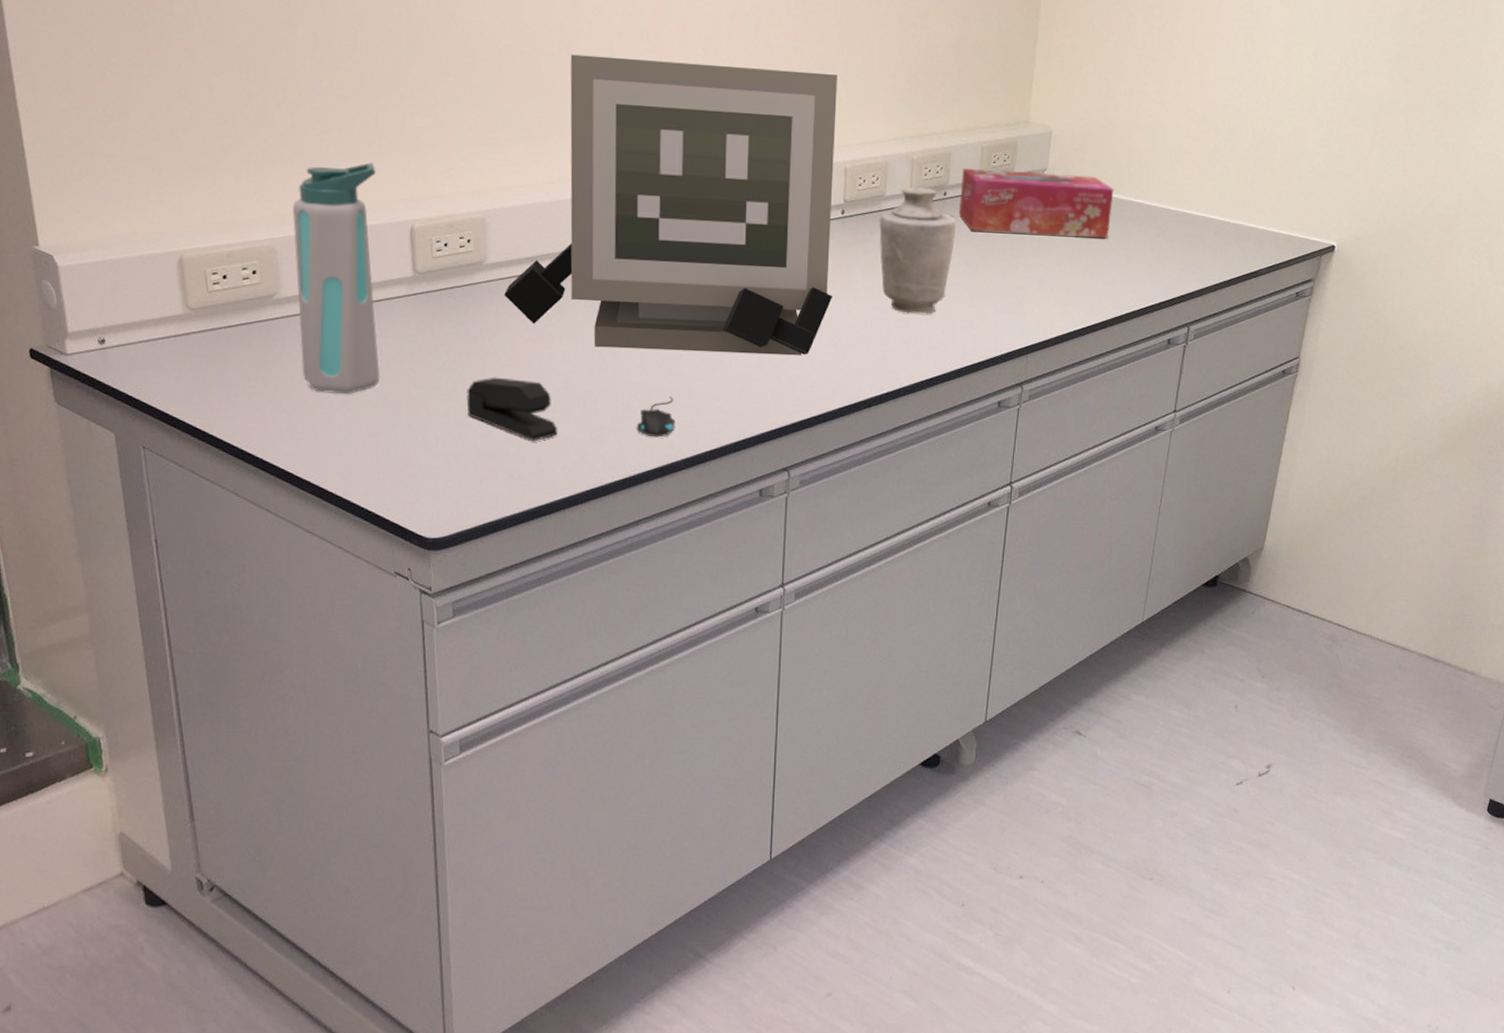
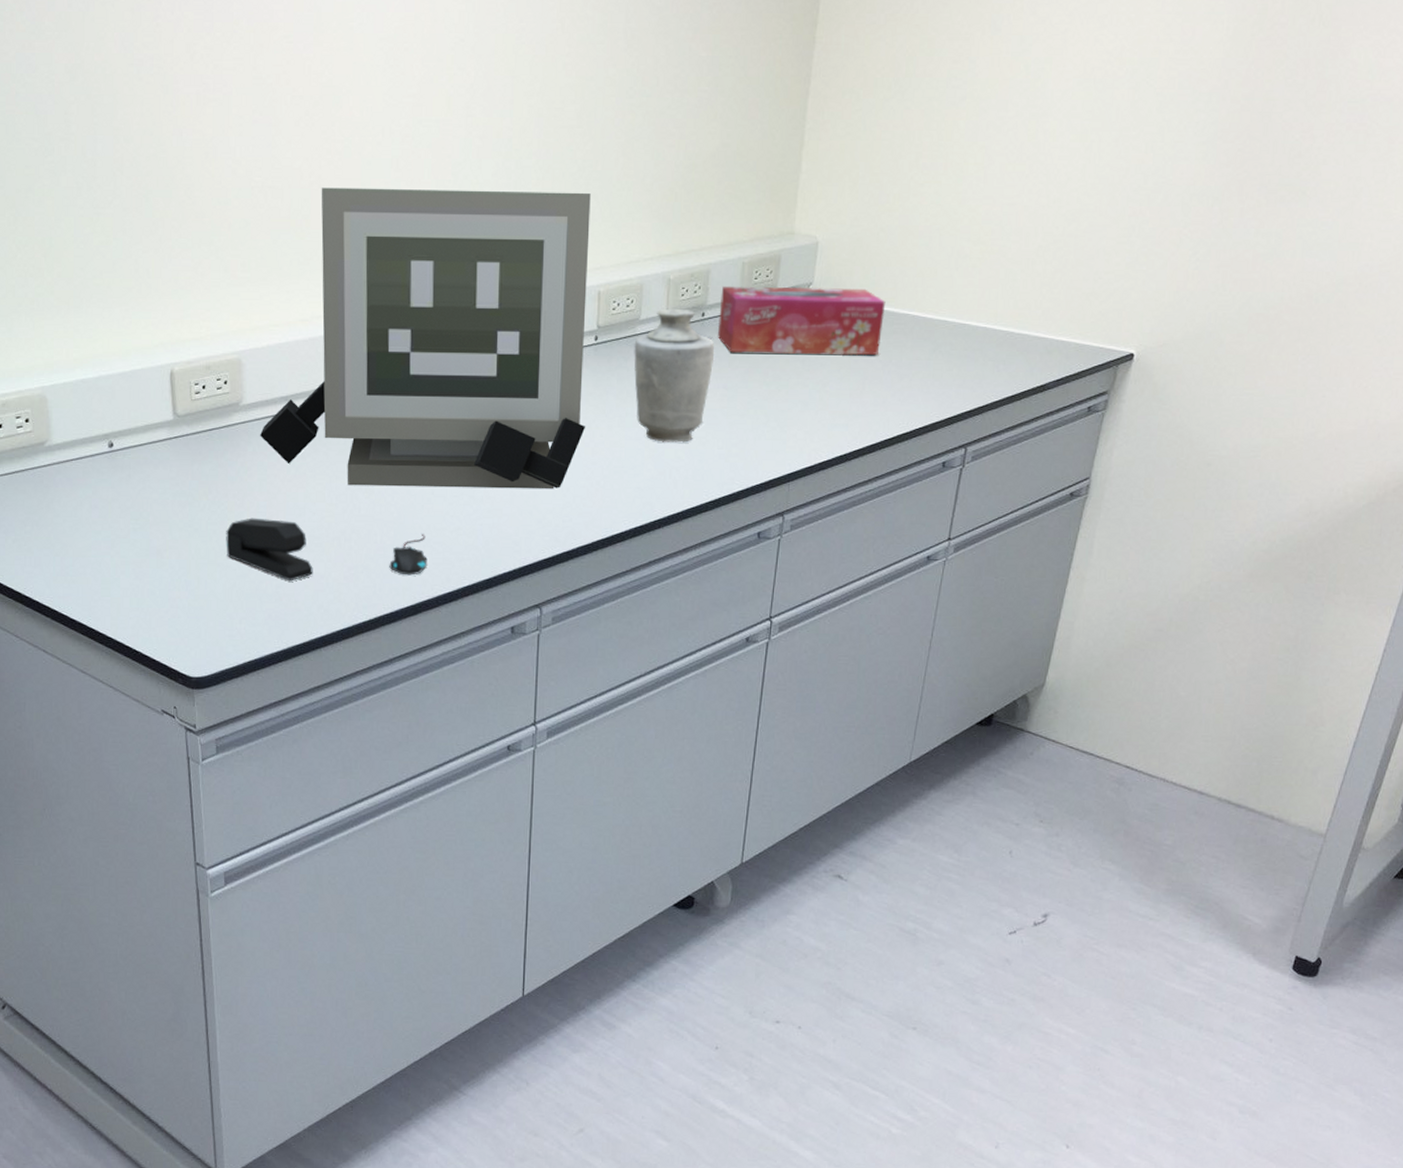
water bottle: present [293,162,379,394] -> none [61,308,144,537]

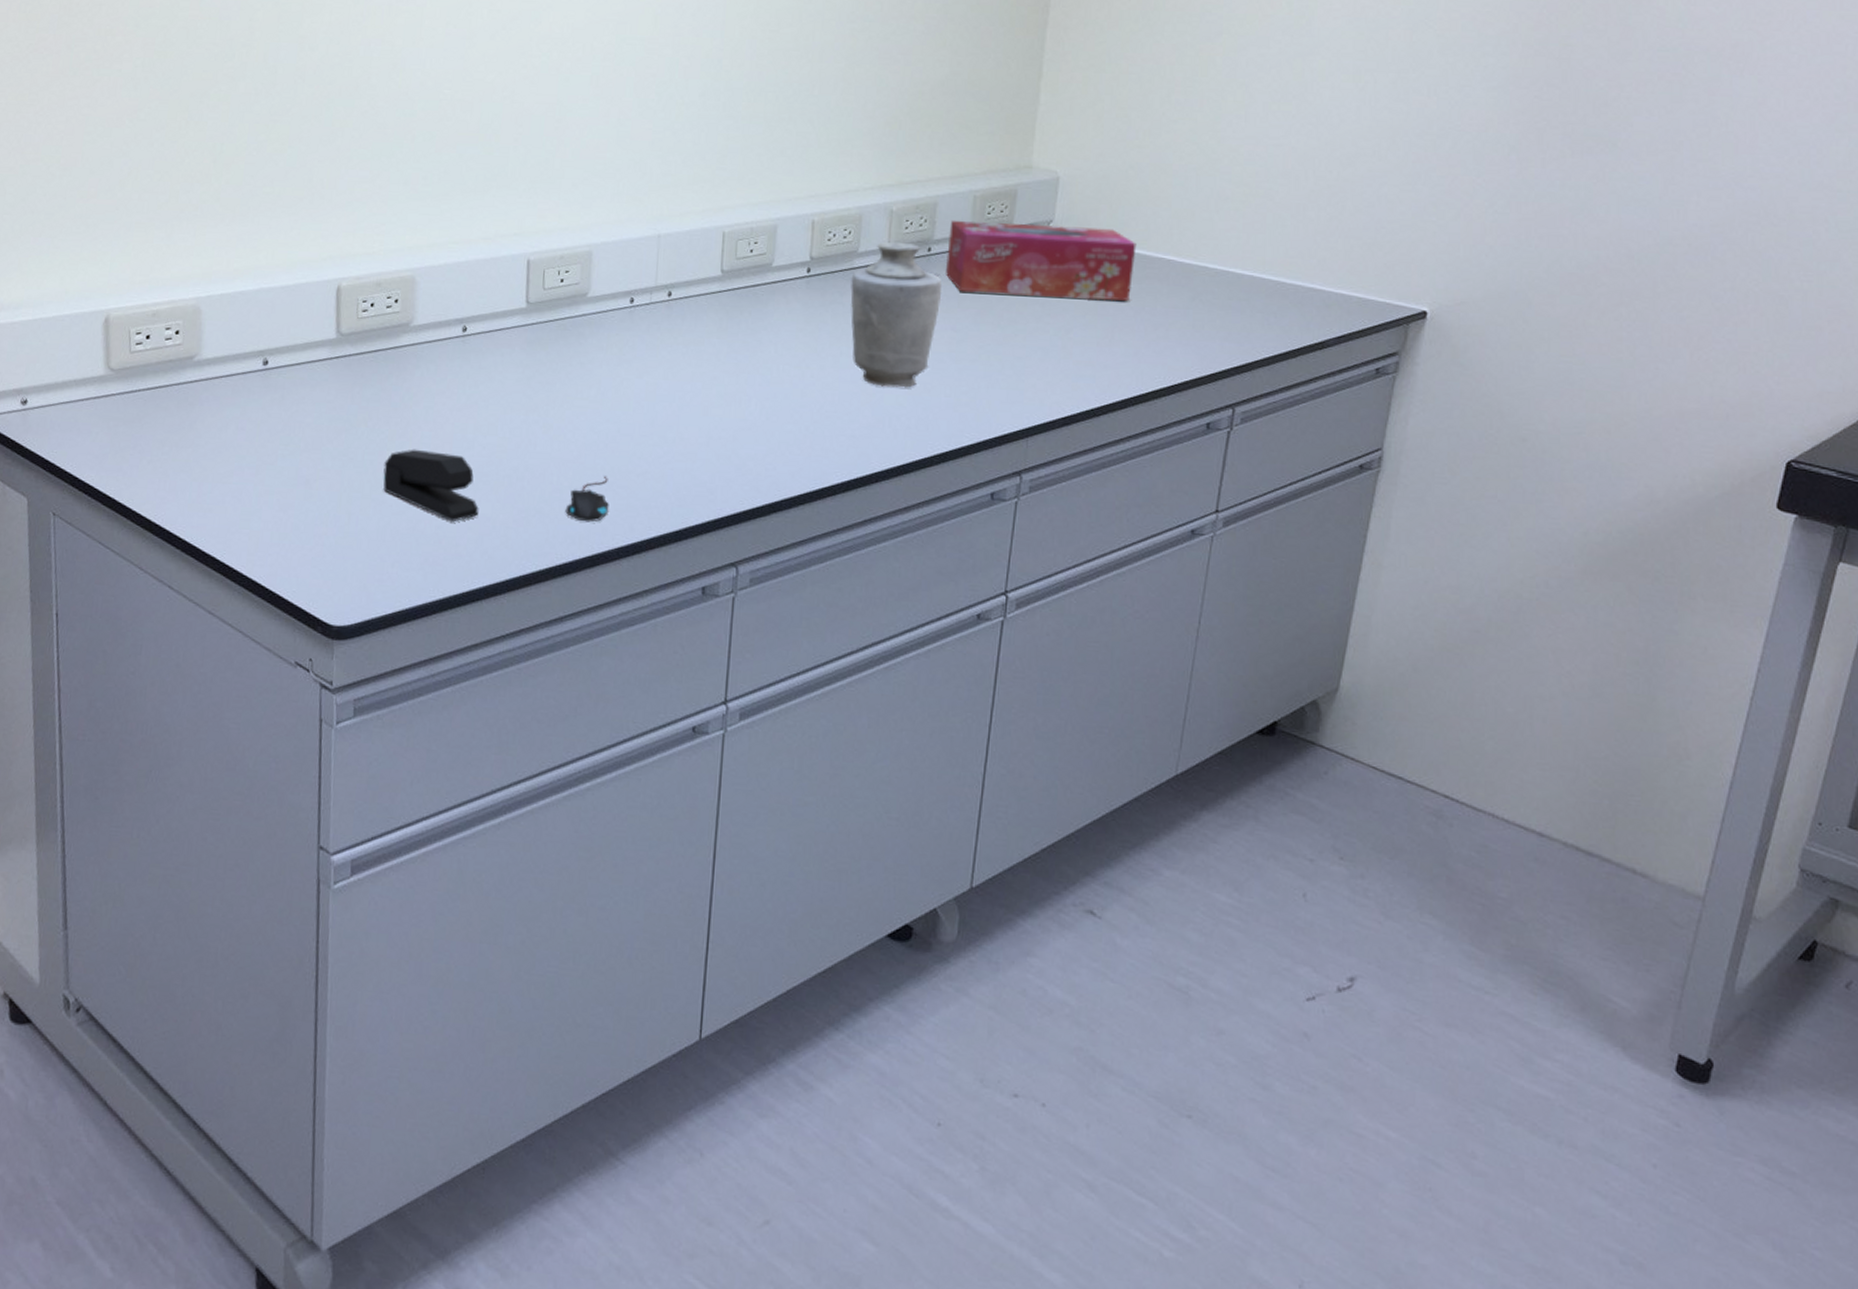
computer monitor: present [260,187,591,490] -> none [430,102,806,434]

